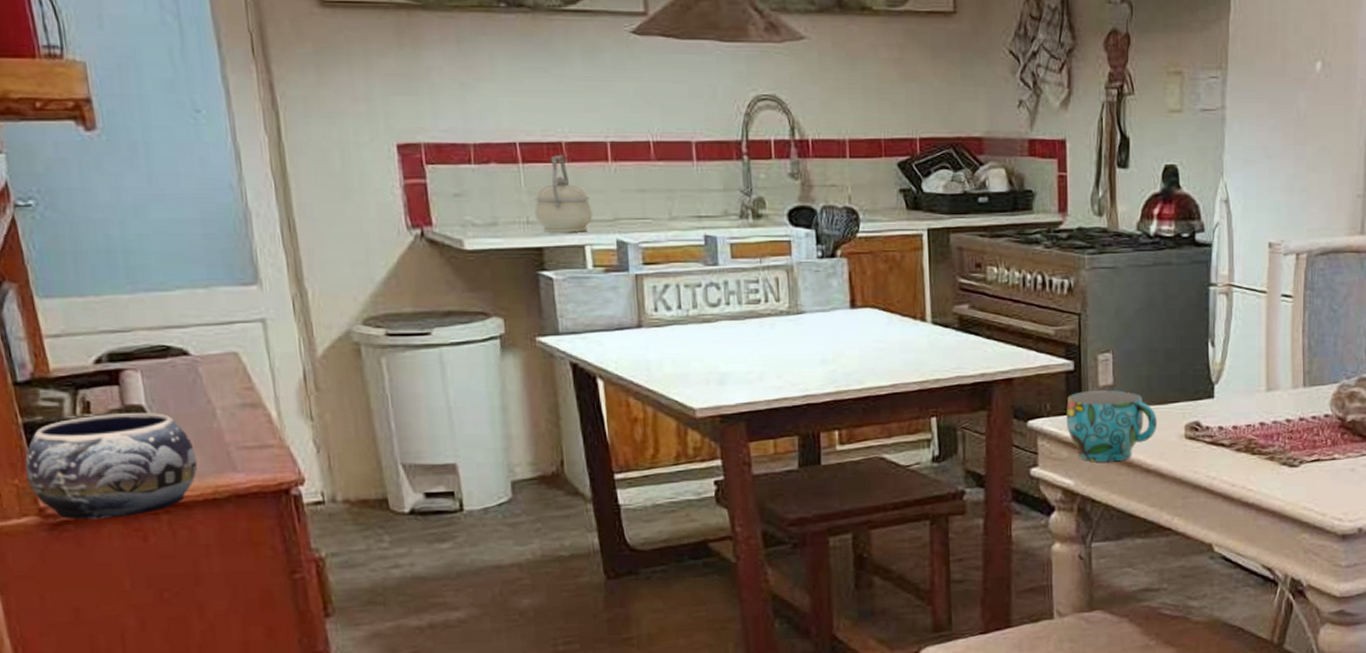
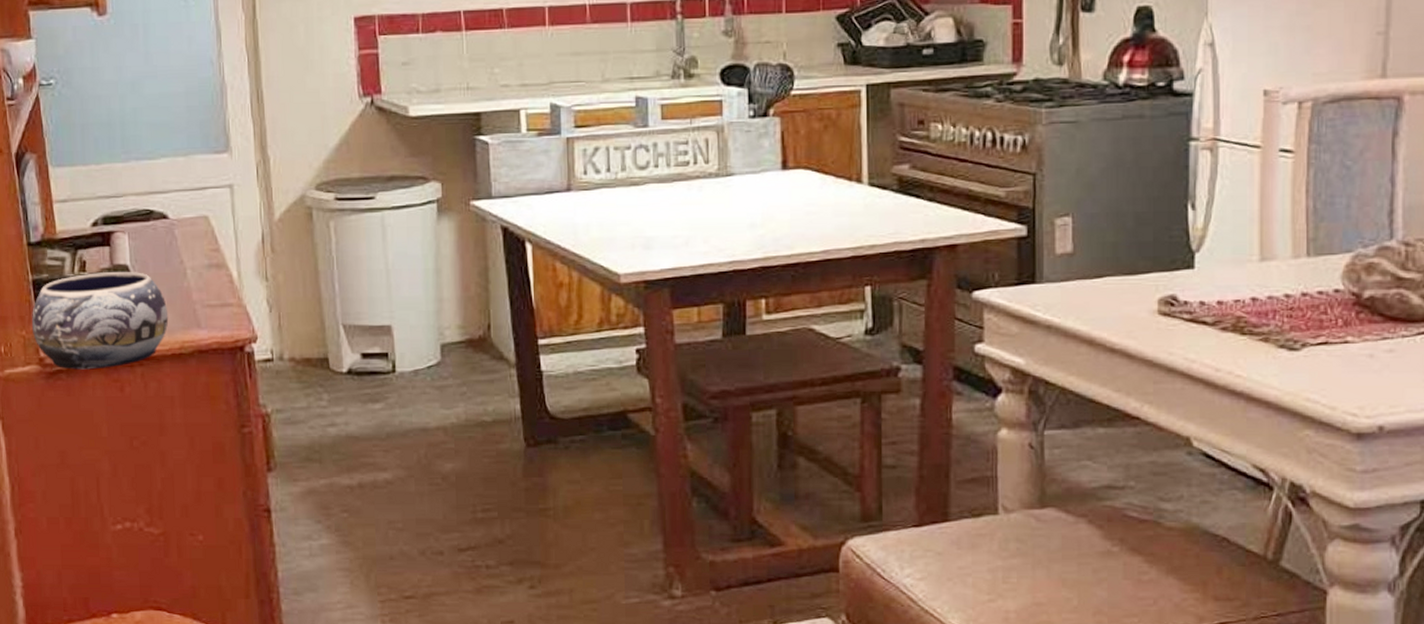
kettle: present [534,154,594,233] -> none [474,20,529,98]
cup: present [1065,390,1157,462] -> none [1016,259,1124,339]

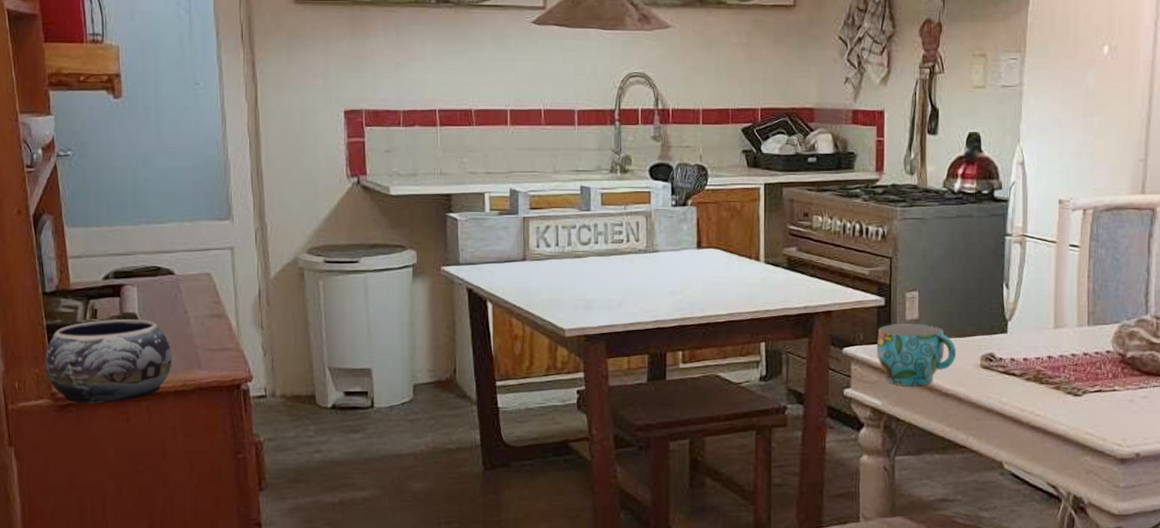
cup: none [1016,259,1124,339] -> present [876,324,956,386]

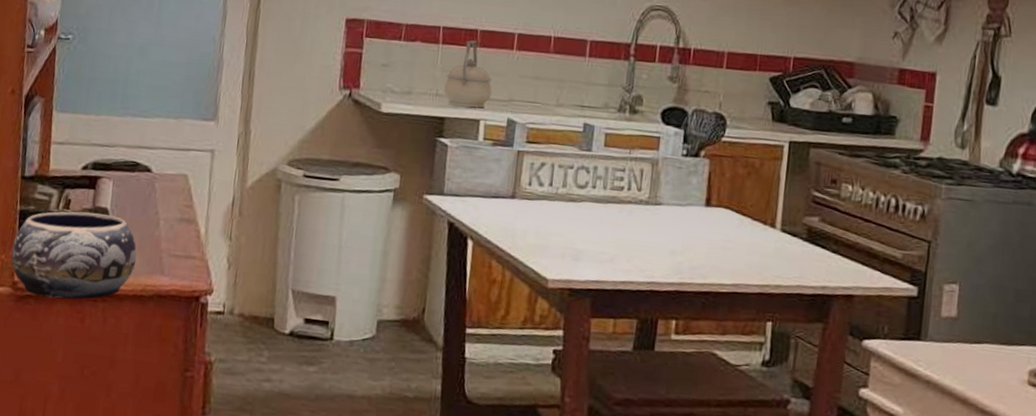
kettle: none [446,119,493,182] -> present [443,39,493,108]
cup: present [876,324,956,386] -> none [903,319,999,397]

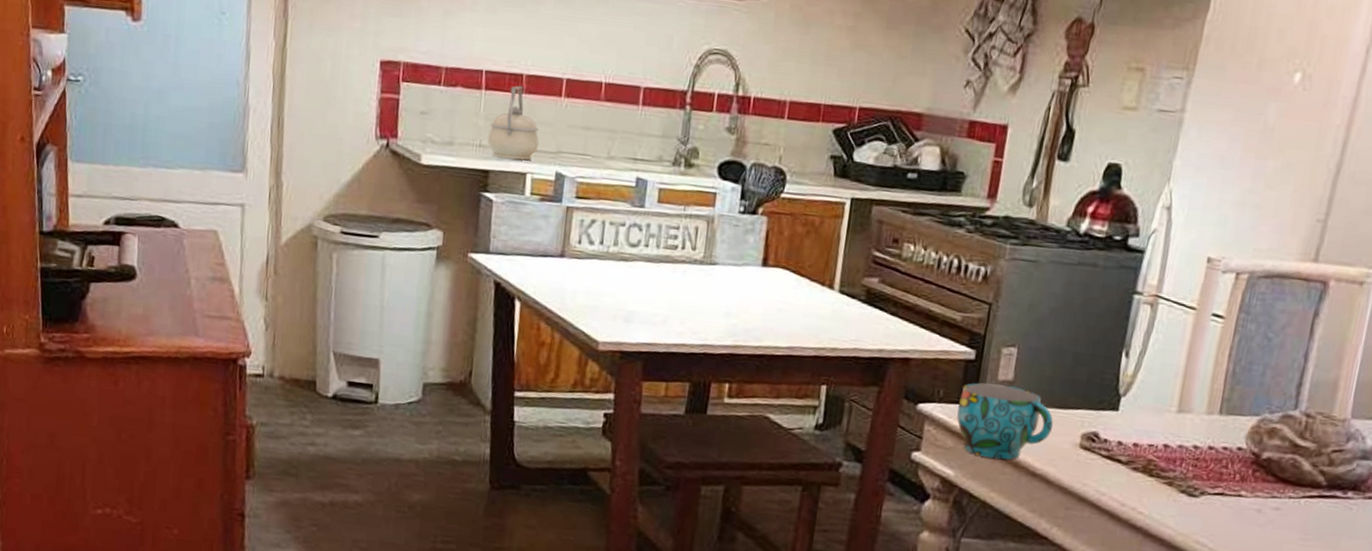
decorative bowl: present [11,211,137,300] -> none [36,269,169,362]
cup: none [903,319,999,397] -> present [957,382,1053,460]

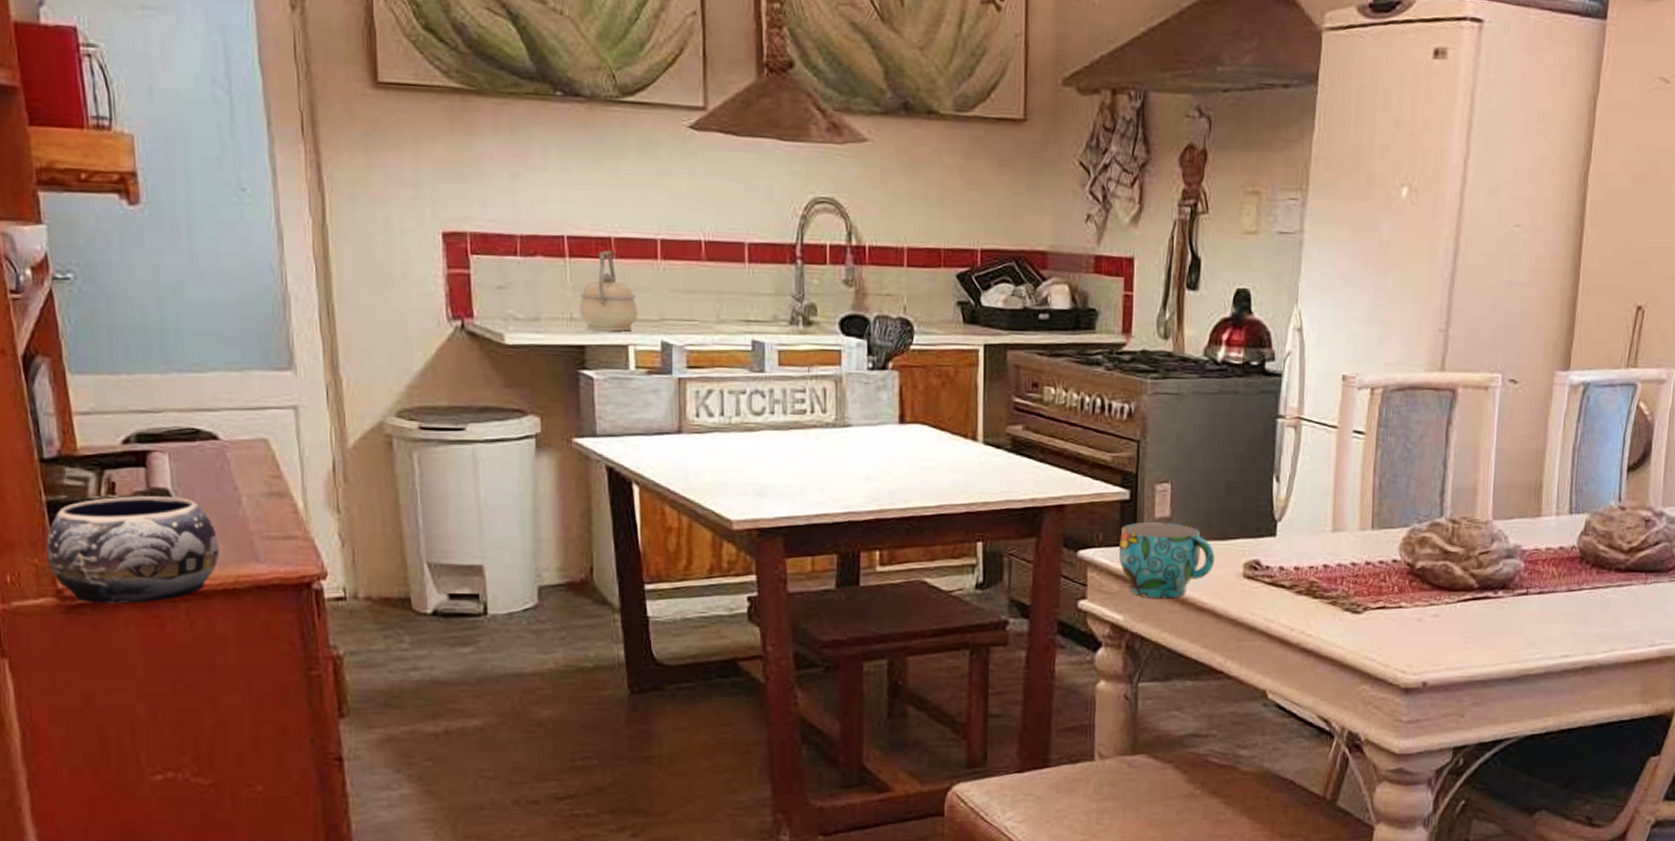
decorative bowl: none [36,269,169,362] -> present [46,496,220,604]

